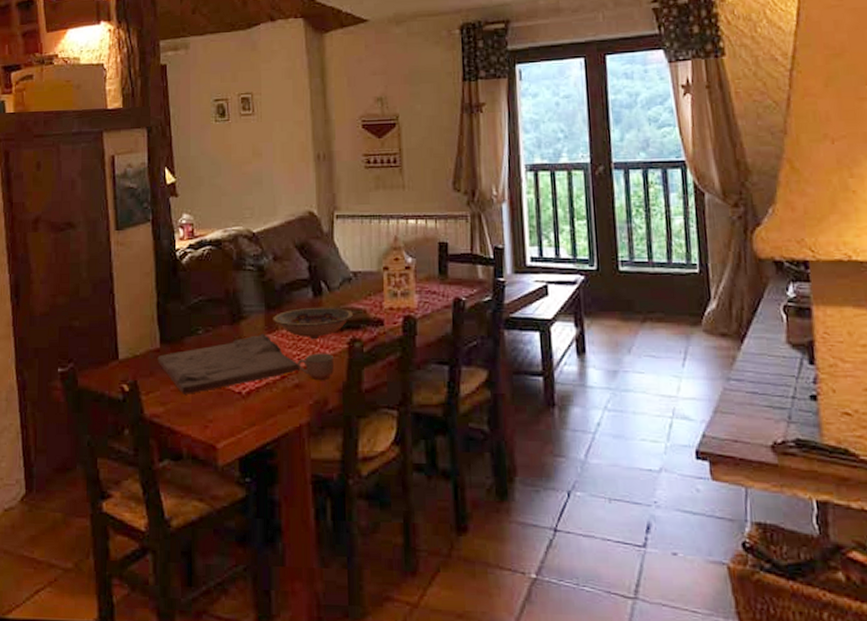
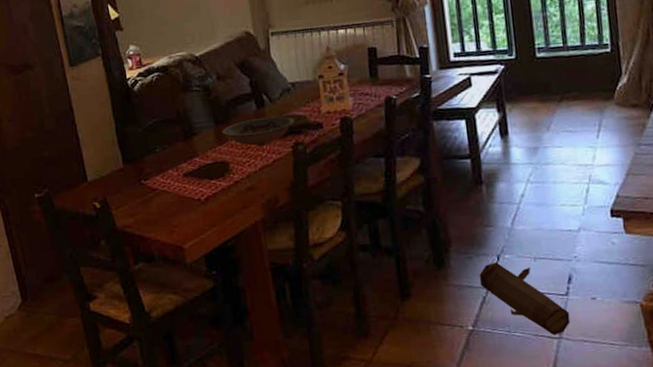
napkin: present [157,333,301,394] -> none [122,146,252,206]
cup: present [297,353,334,380] -> none [247,157,281,182]
decorative log: none [546,499,648,594] -> present [479,262,571,335]

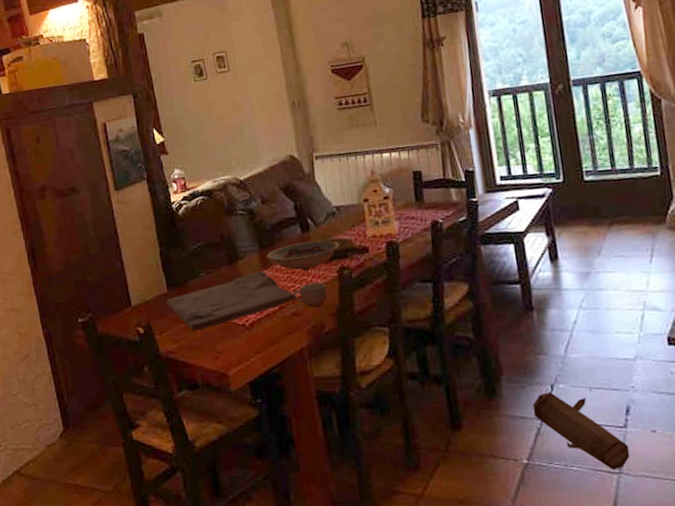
napkin: none [122,146,252,206] -> present [166,270,297,331]
cup: none [247,157,281,182] -> present [292,282,327,307]

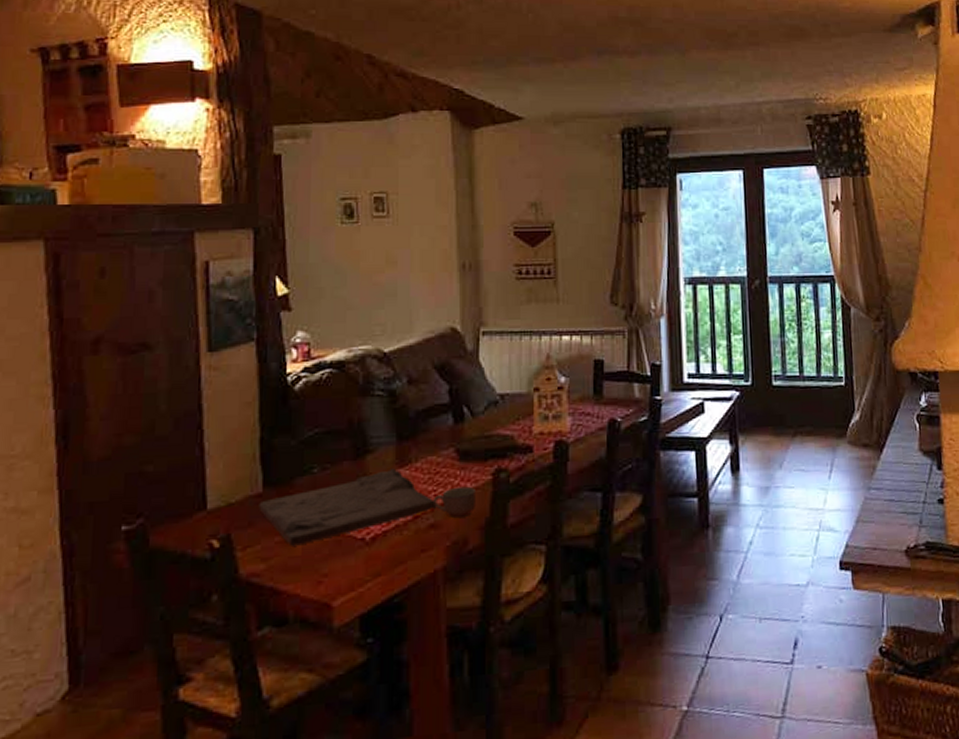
bowl: present [266,240,340,272] -> none [405,434,499,473]
decorative log: present [532,392,630,470] -> none [698,624,794,714]

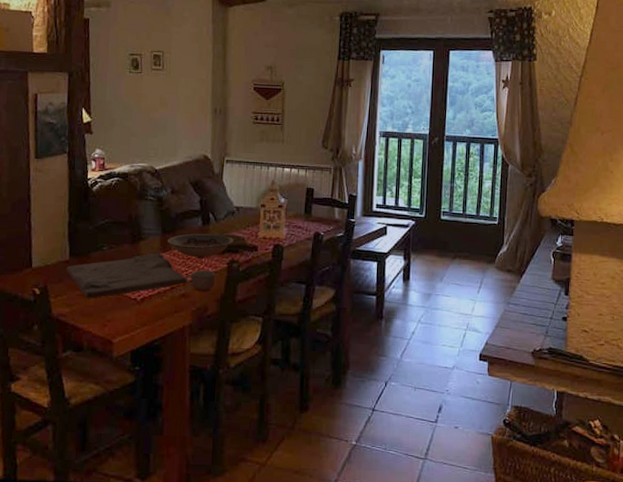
bowl: none [405,434,499,473] -> present [167,233,233,260]

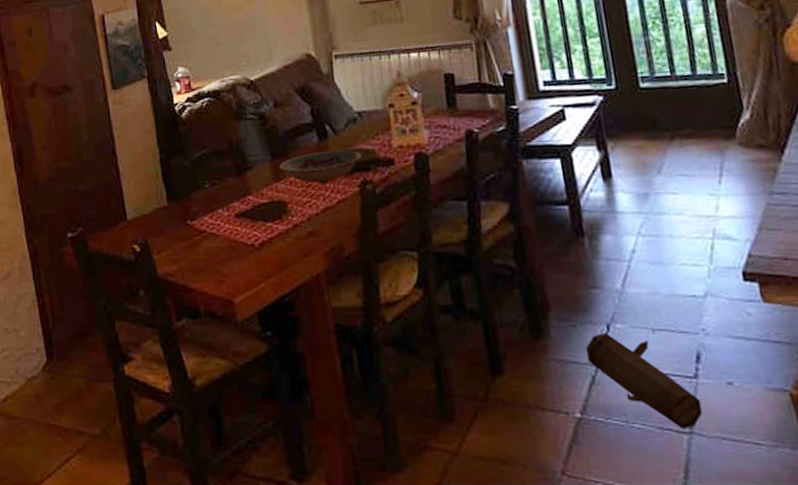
napkin: present [66,252,187,299] -> none [166,182,313,251]
cup: present [184,270,215,291] -> none [308,197,347,226]
decorative log: none [367,387,436,456] -> present [585,333,703,428]

